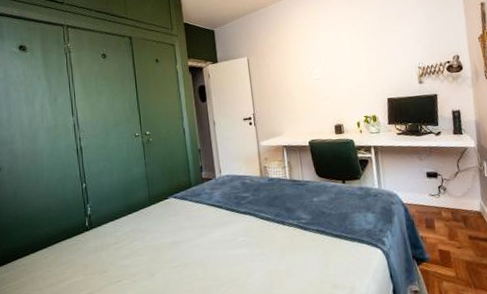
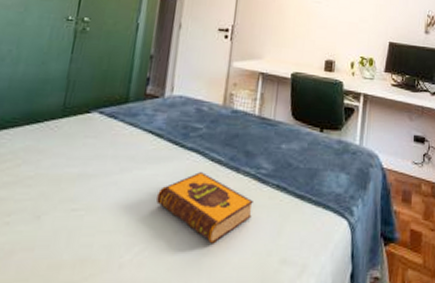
hardback book: none [228,228,302,280] -> present [156,172,253,244]

